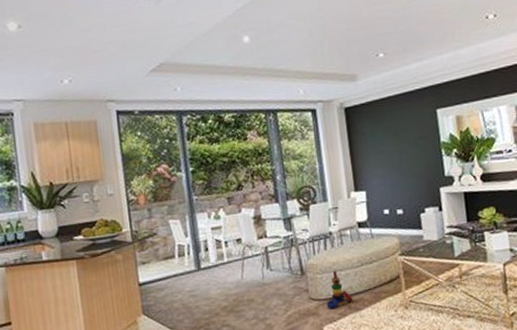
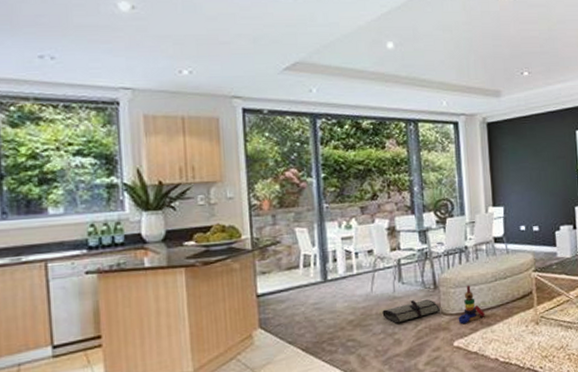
tool roll: none [253,285,308,309] -> present [382,299,440,324]

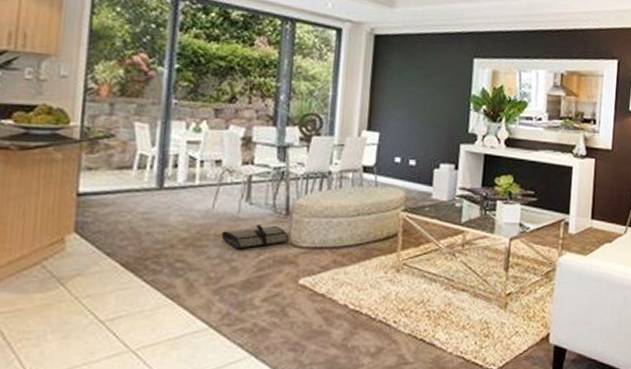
stacking toy: present [458,285,485,324] -> none [308,217,340,259]

